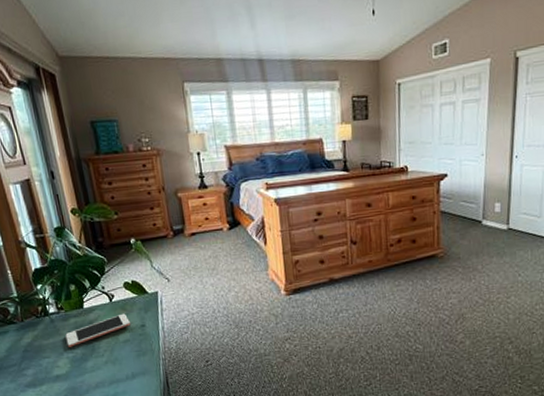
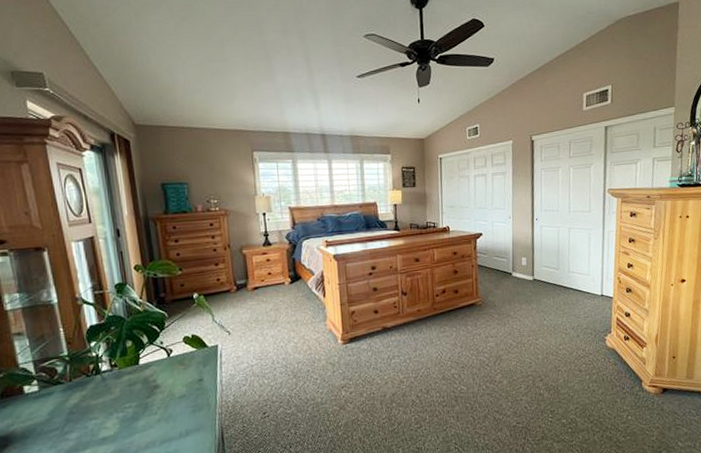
cell phone: present [65,313,130,347] -> none [117,368,187,406]

